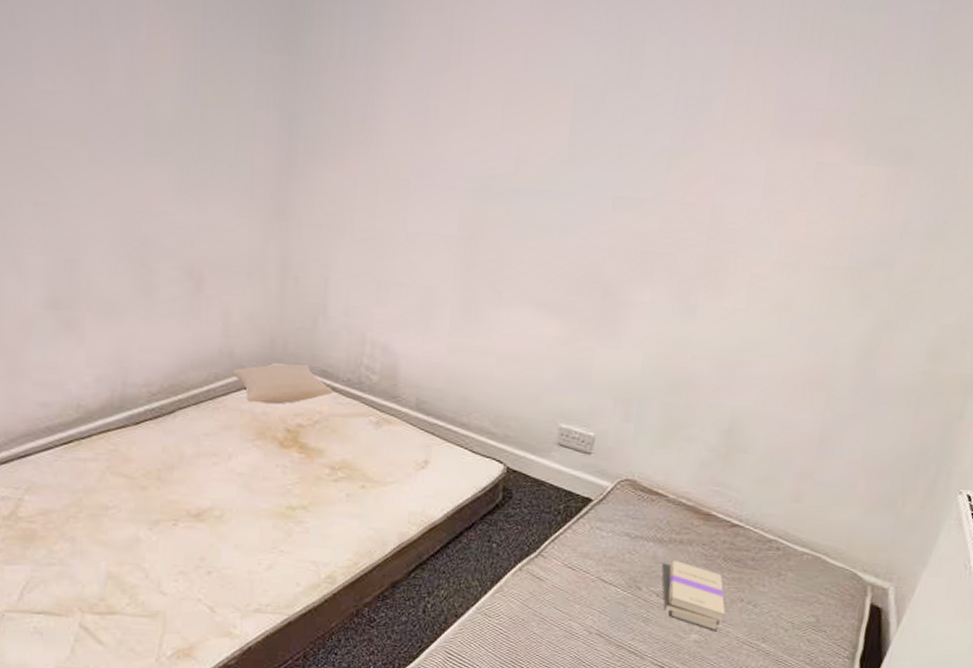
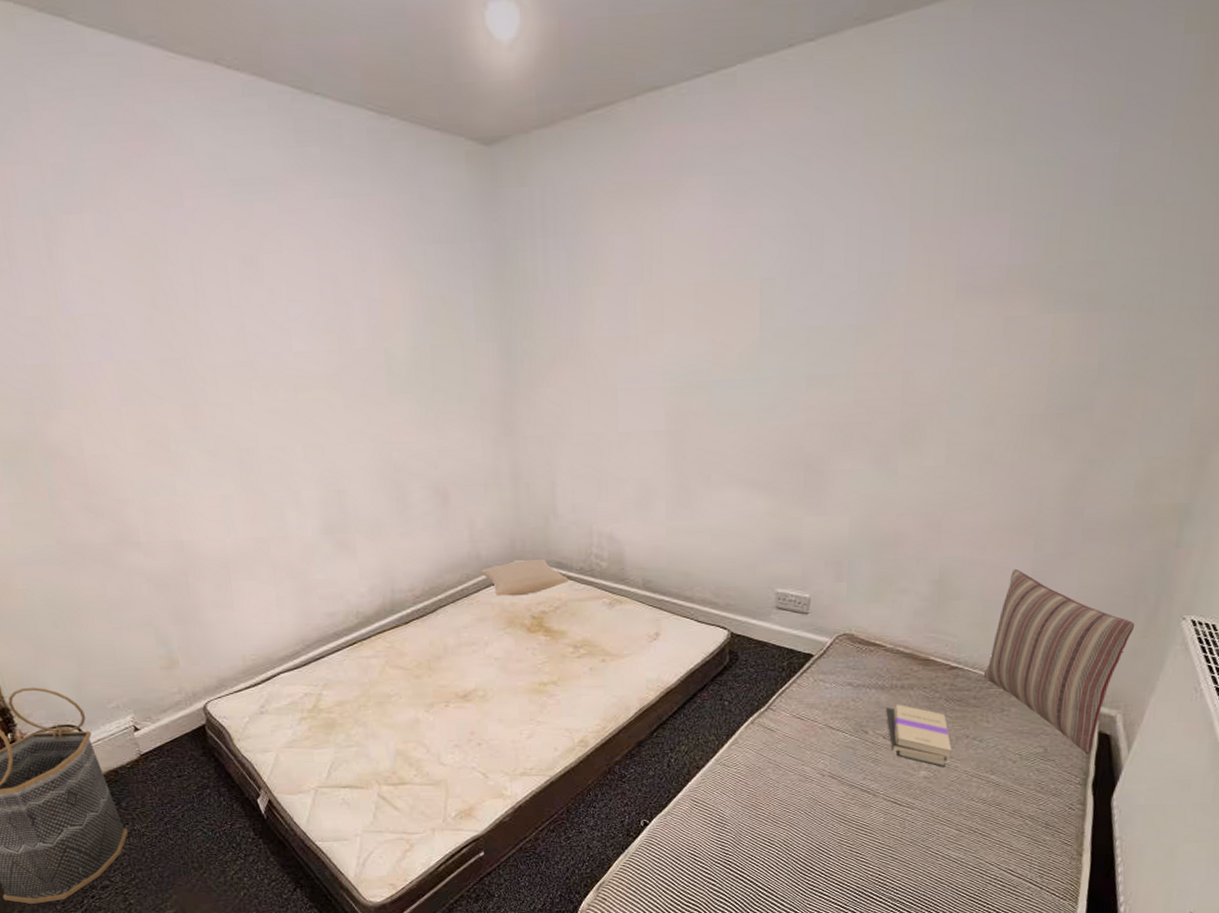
pillow: none [765,425,915,626] -> present [984,568,1135,753]

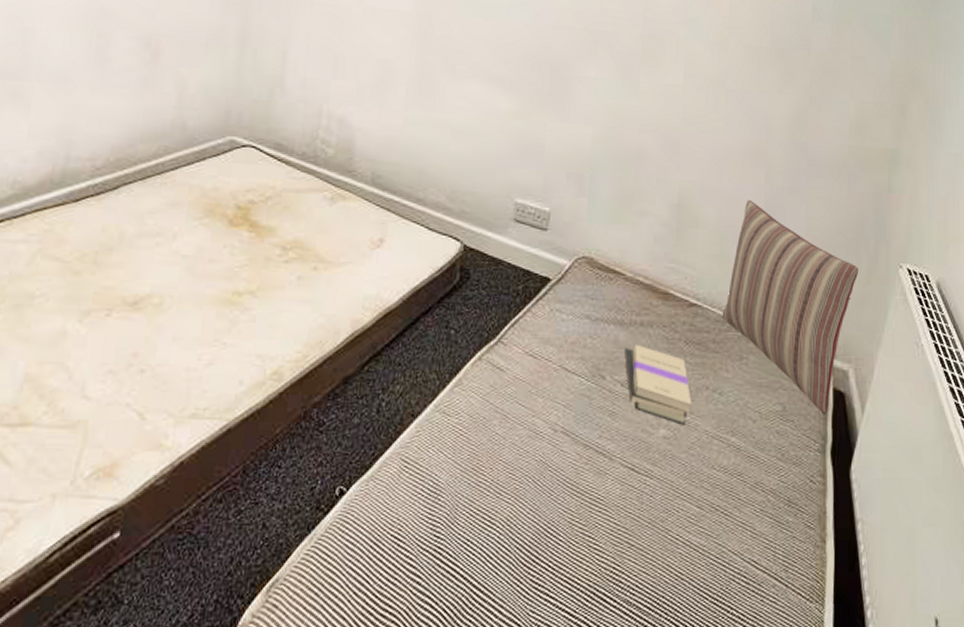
pillow: present [481,558,569,597] -> none [183,136,288,179]

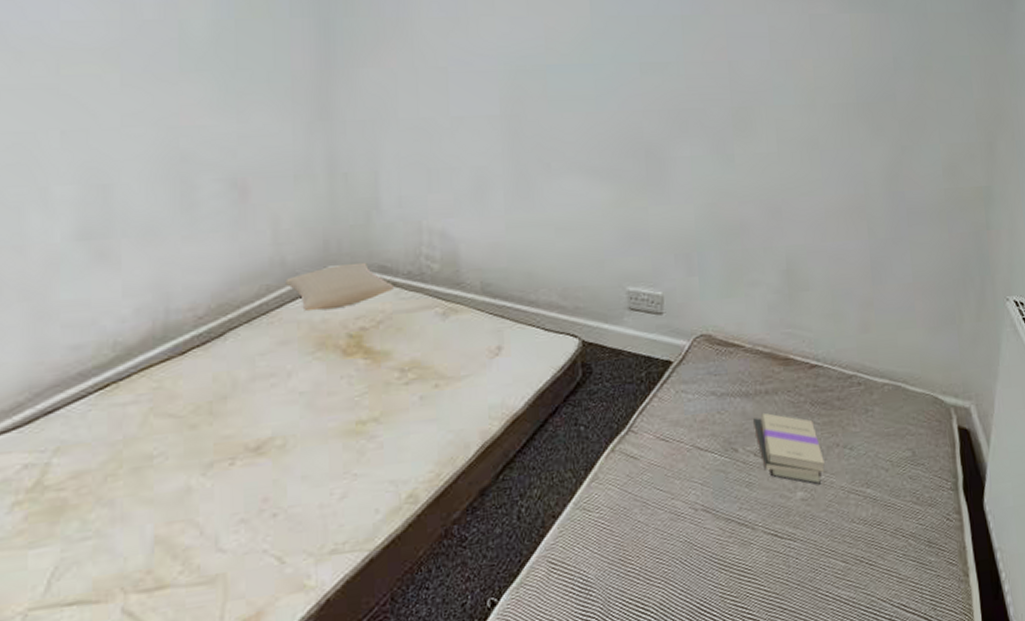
pillow: none [183,136,288,179] -> present [285,262,395,312]
pillow: present [723,199,859,413] -> none [844,255,969,452]

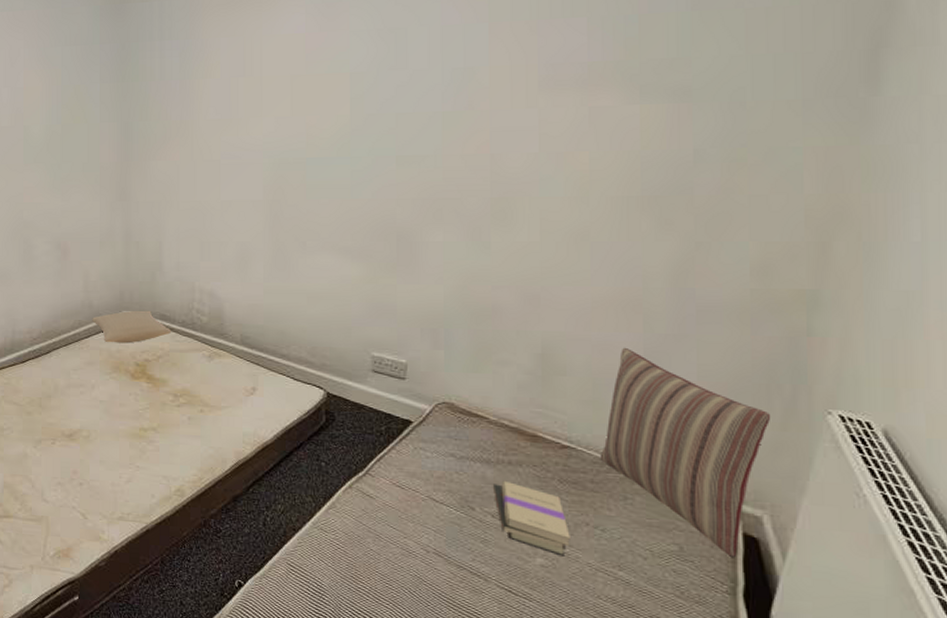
pillow: none [844,255,969,452] -> present [601,347,771,557]

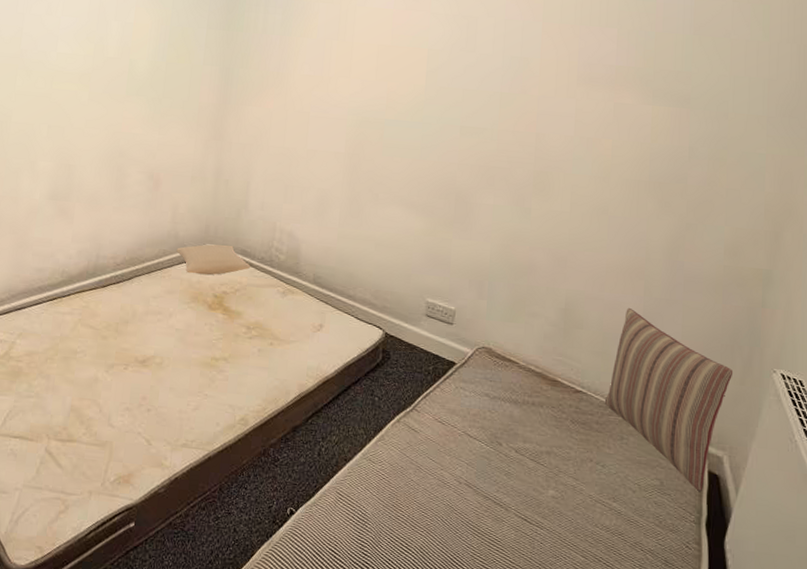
books: present [492,480,570,557] -> none [517,419,577,489]

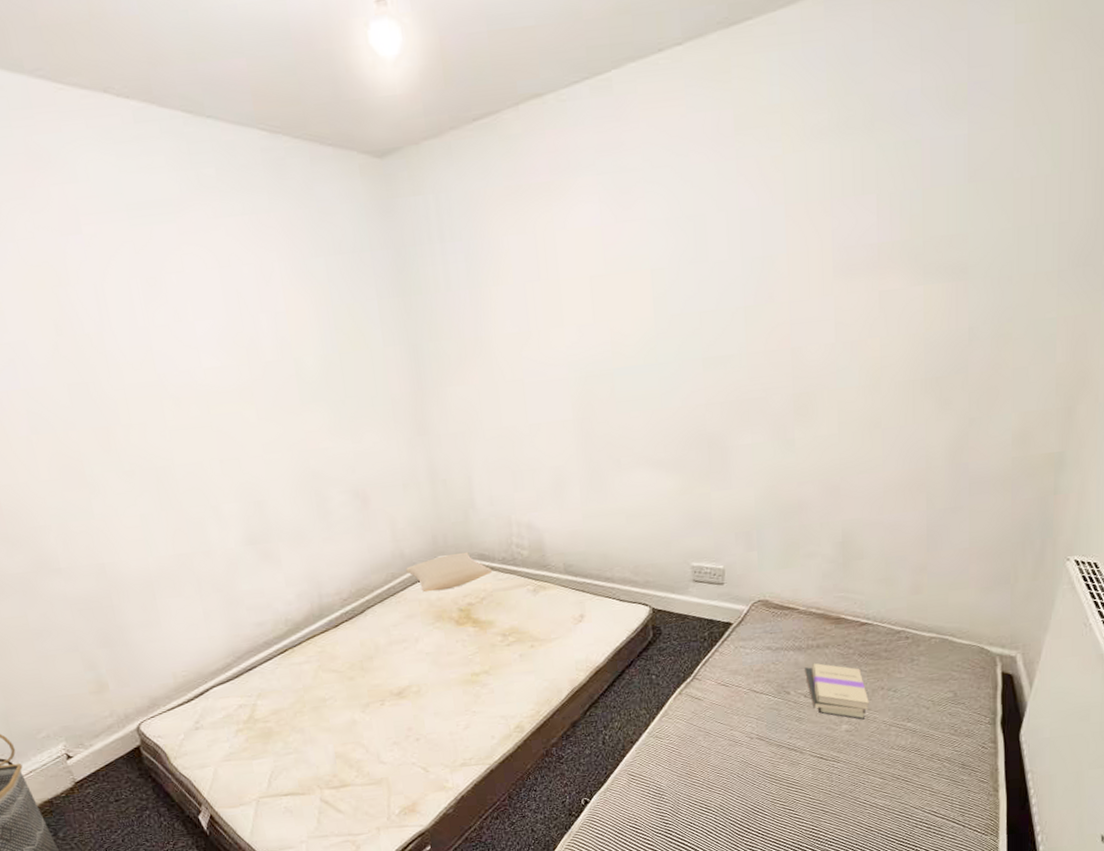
books: none [517,419,577,489] -> present [804,663,869,720]
pillow: present [605,307,734,491] -> none [893,525,1025,694]

